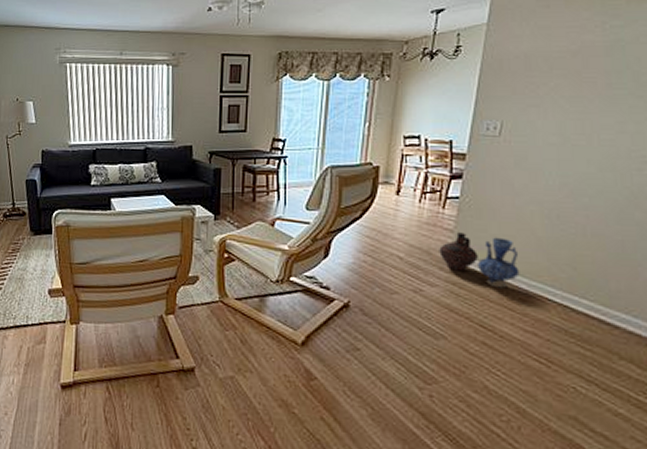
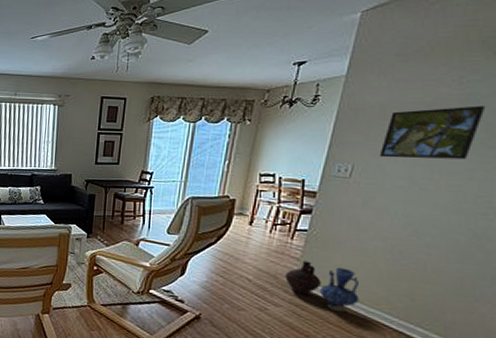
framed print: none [528,52,631,113] -> present [379,105,486,160]

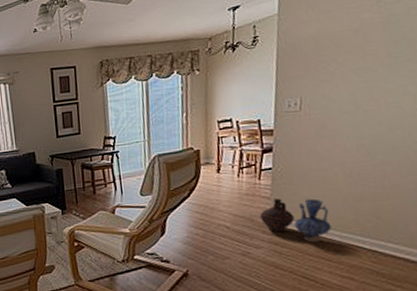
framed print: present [379,105,486,160] -> none [322,24,405,87]

